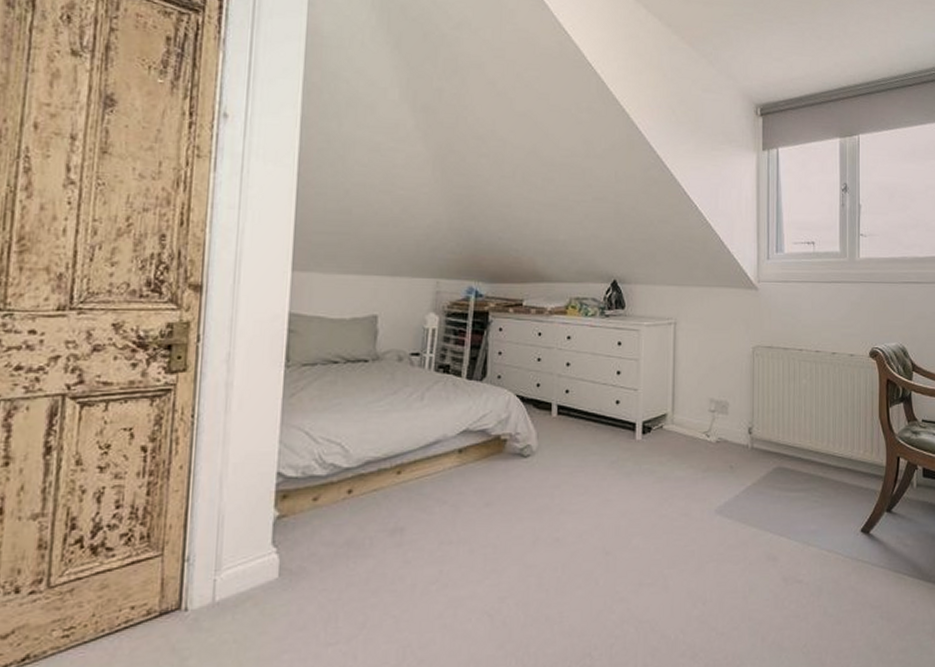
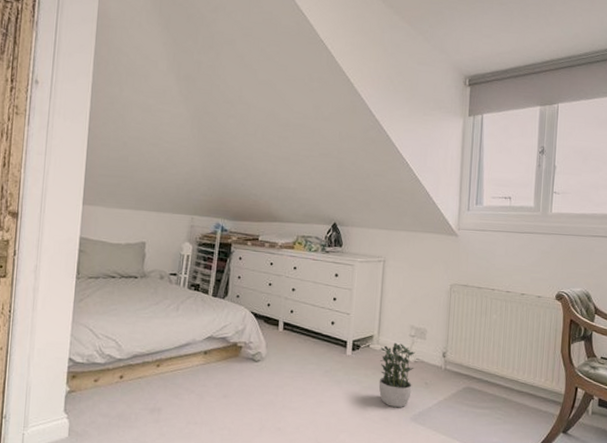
potted plant: none [674,420,717,499] -> present [378,342,415,407]

